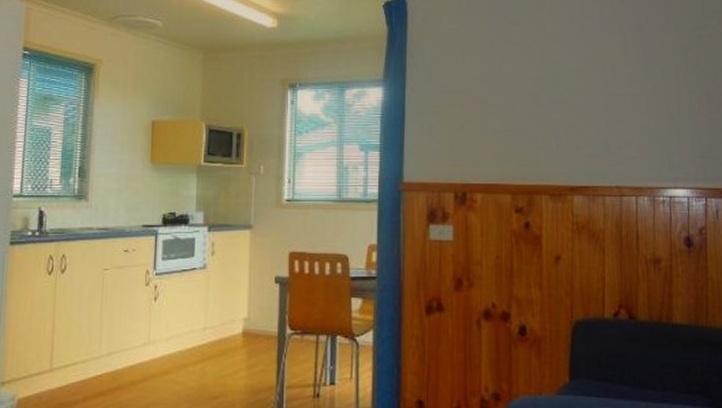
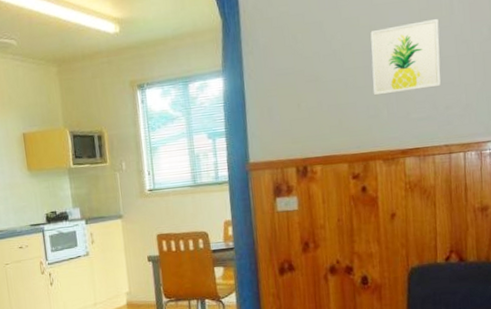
wall art: none [542,56,614,126] -> present [370,19,441,96]

